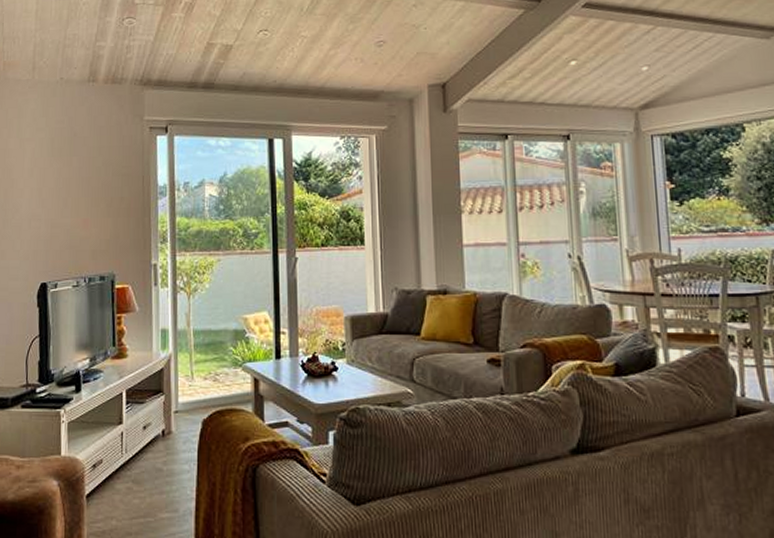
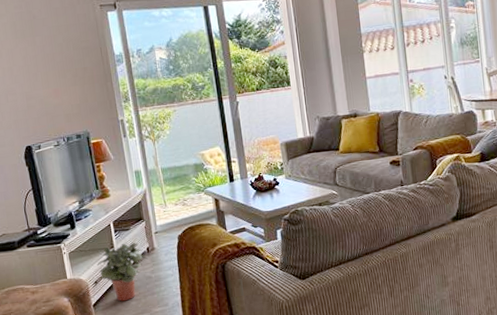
potted plant: none [98,420,163,497] -> present [97,243,149,302]

